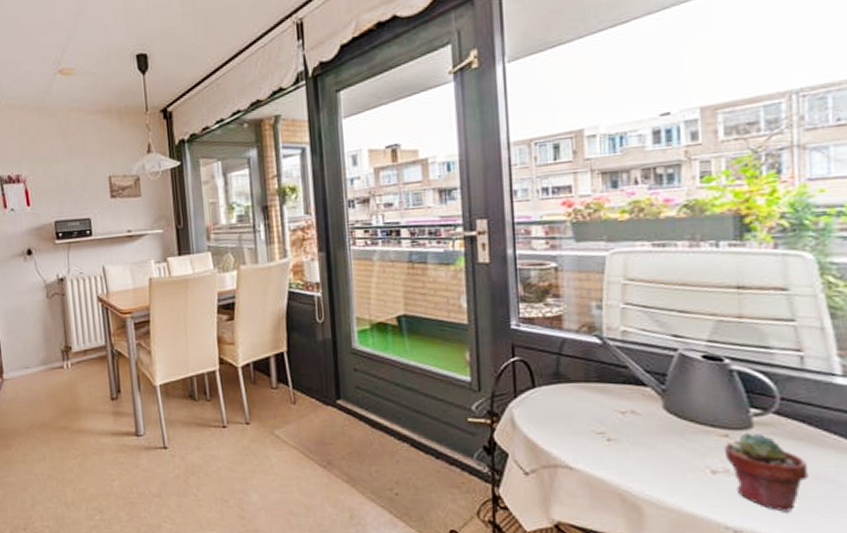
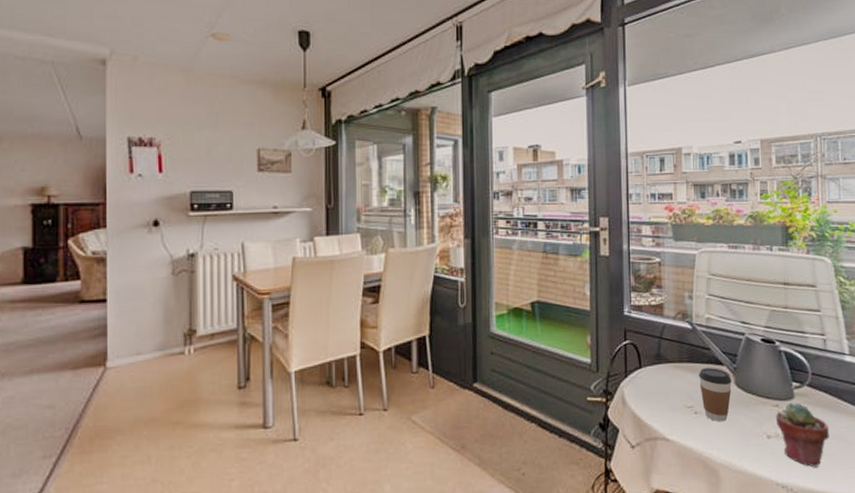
coffee cup: none [611,389,659,452] -> present [698,368,732,422]

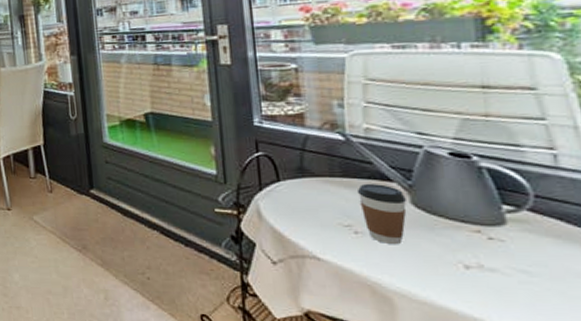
potted succulent: present [775,402,830,468] -> none [476,229,570,310]

